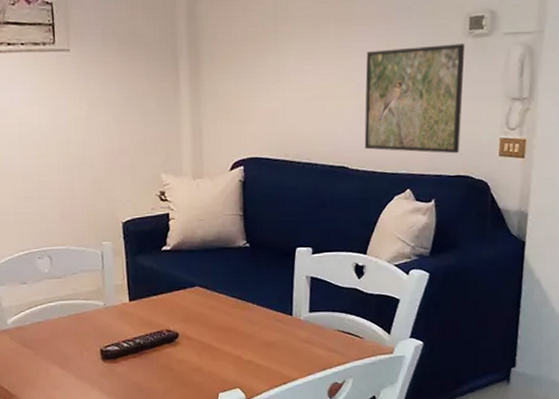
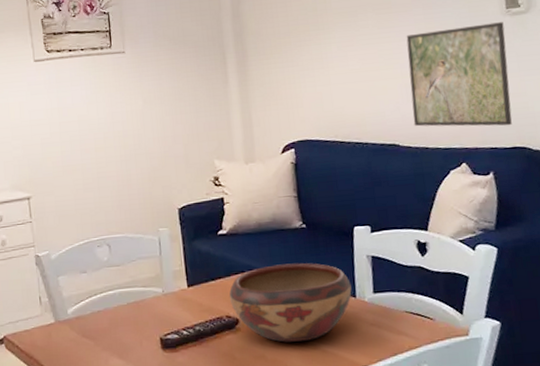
decorative bowl: none [170,281,289,356] -> present [229,263,352,343]

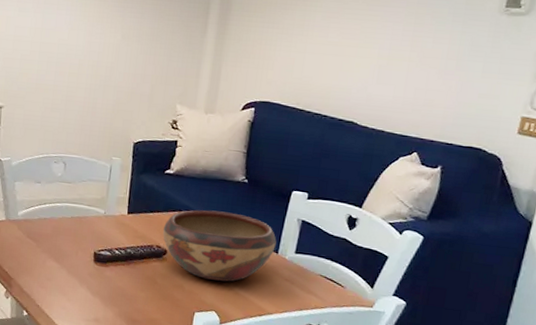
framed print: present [406,22,512,127] -> none [376,16,498,126]

